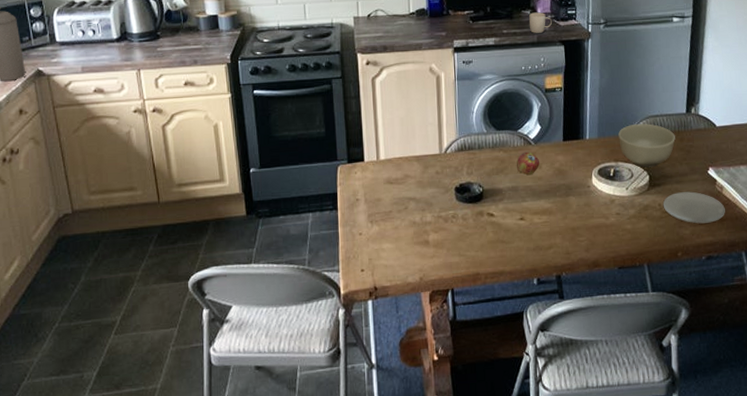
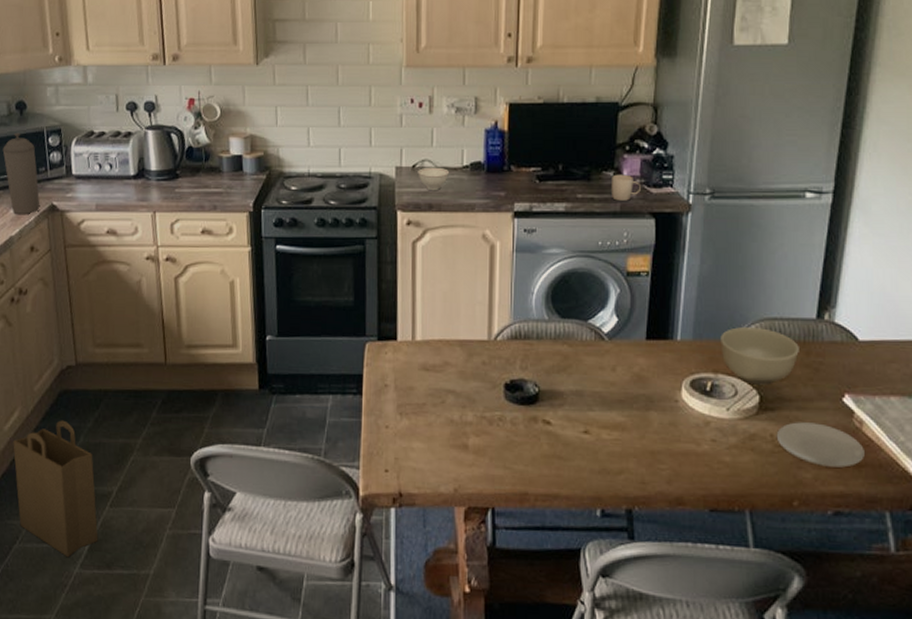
shopping bag: none [14,263,106,386] -> present [13,420,98,558]
bowl: none [372,15,399,35] -> present [417,167,449,191]
fruit: present [516,151,540,176] -> none [583,348,614,379]

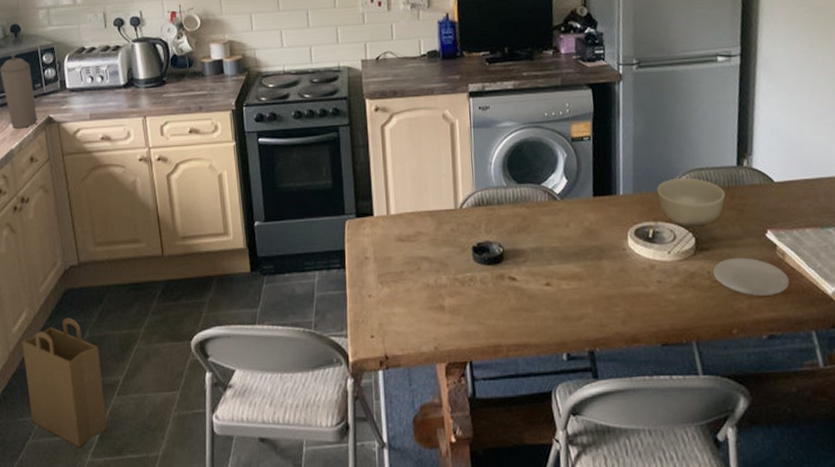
bowl: present [417,167,449,191] -> none [381,57,409,79]
mug: present [610,174,641,201] -> none [551,52,577,76]

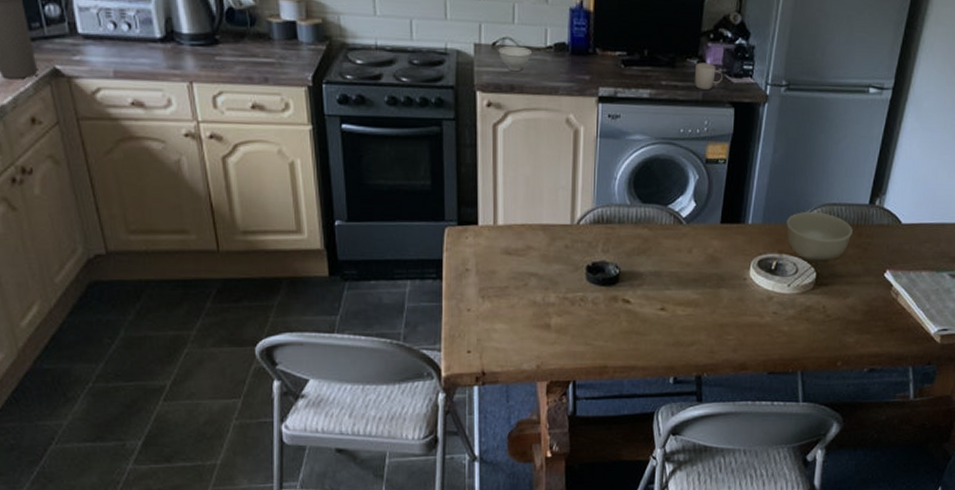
shopping bag: present [22,317,108,448] -> none [34,313,153,455]
bowl: none [381,57,409,79] -> present [498,45,531,72]
mug: none [551,52,577,76] -> present [694,62,723,90]
plate: present [712,258,789,296] -> none [827,295,898,332]

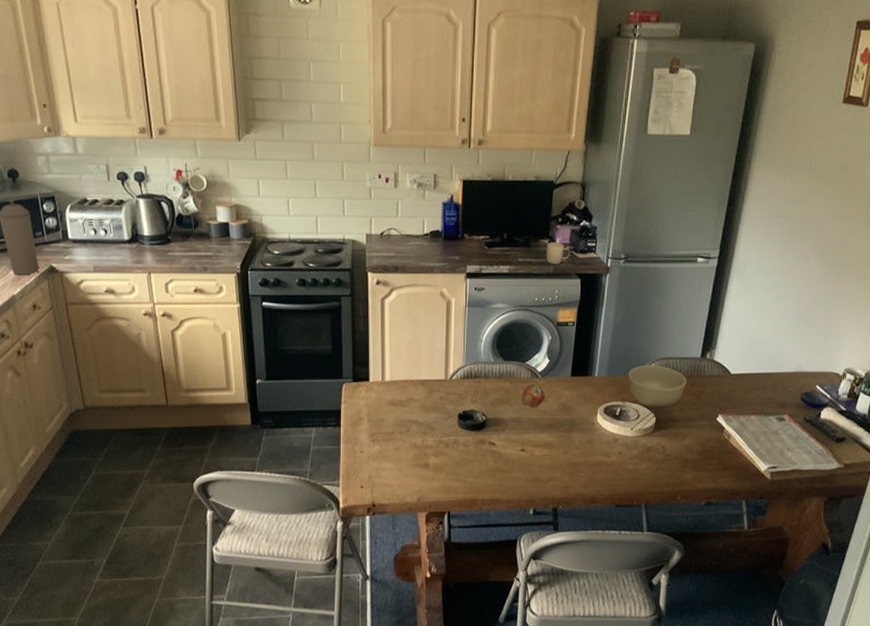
bowl: present [498,45,531,72] -> none [385,234,412,256]
fruit: none [661,232,691,260] -> present [521,384,546,408]

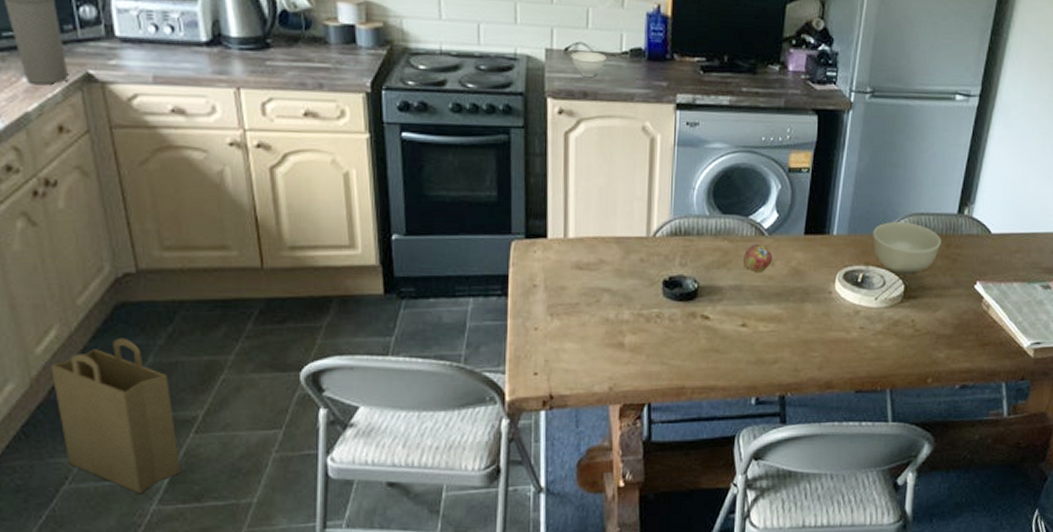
shopping bag: none [30,456,115,570] -> present [50,338,181,495]
bowl: none [385,234,412,256] -> present [571,51,606,78]
mug: present [546,242,570,264] -> none [776,69,805,97]

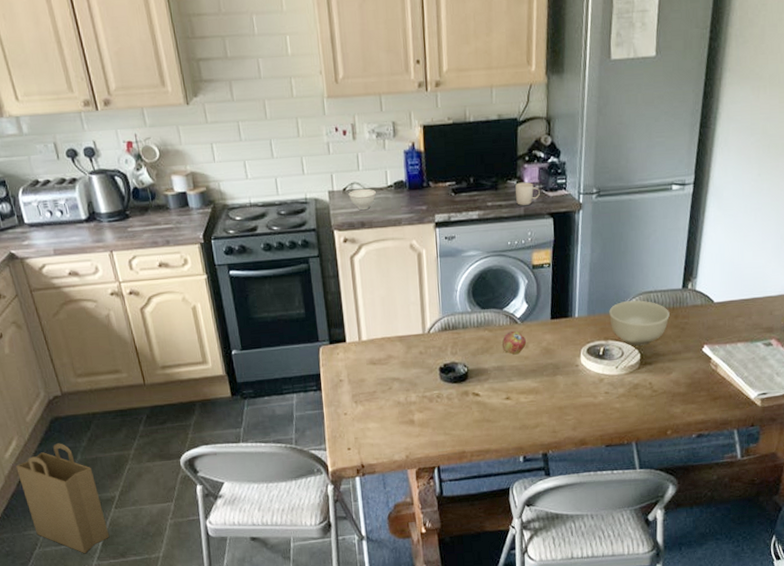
mug: none [776,69,805,97] -> present [515,182,540,205]

